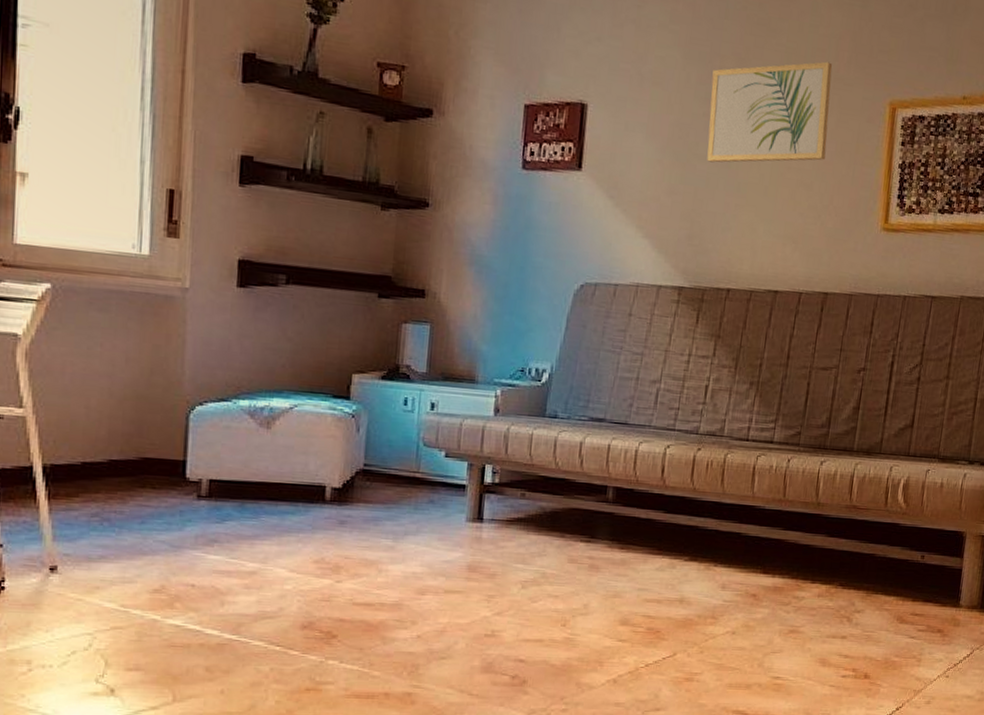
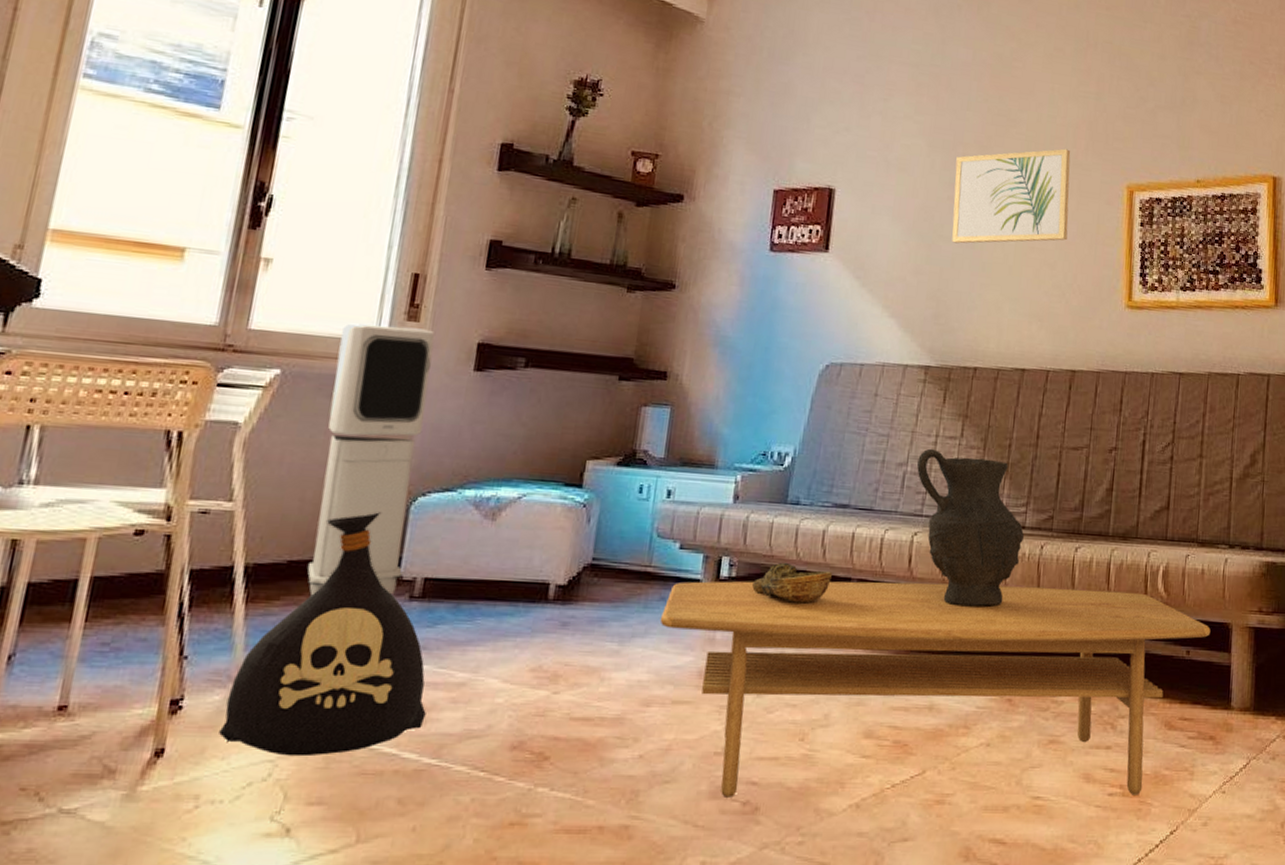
bag: none [41,419,223,631] -> present [219,512,426,757]
air purifier: none [101,239,196,494] -> present [307,323,435,596]
coffee table: none [430,486,946,677] -> present [659,581,1211,798]
decorative bowl: none [515,470,589,508] -> present [752,562,832,604]
decorative vase: none [670,367,772,513] -> present [917,448,1024,607]

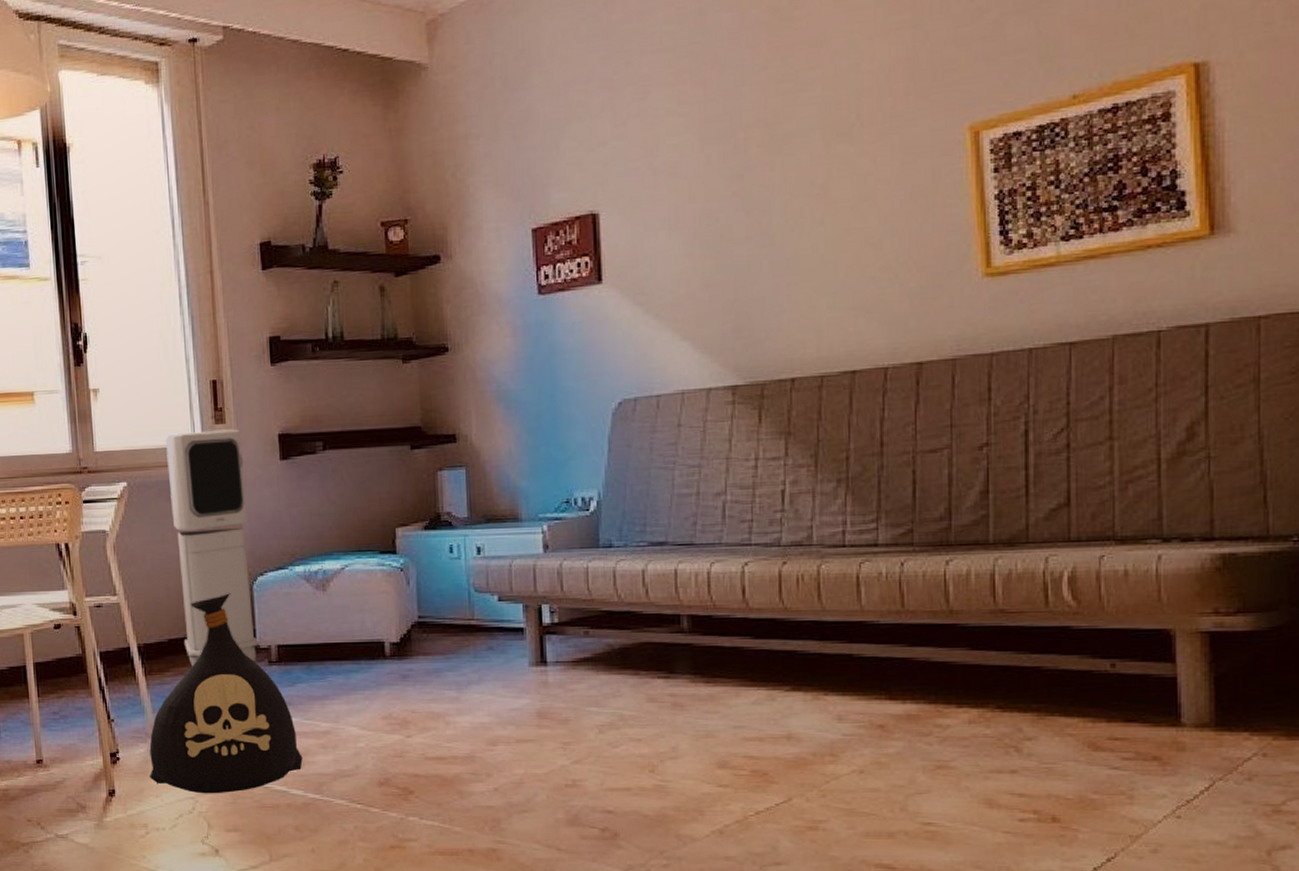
coffee table: present [659,581,1211,798] -> none [491,603,1144,825]
decorative bowl: present [752,562,832,604] -> none [577,604,659,643]
decorative vase: present [917,448,1024,607] -> none [738,473,877,634]
wall art: present [952,148,1071,244] -> none [737,100,893,244]

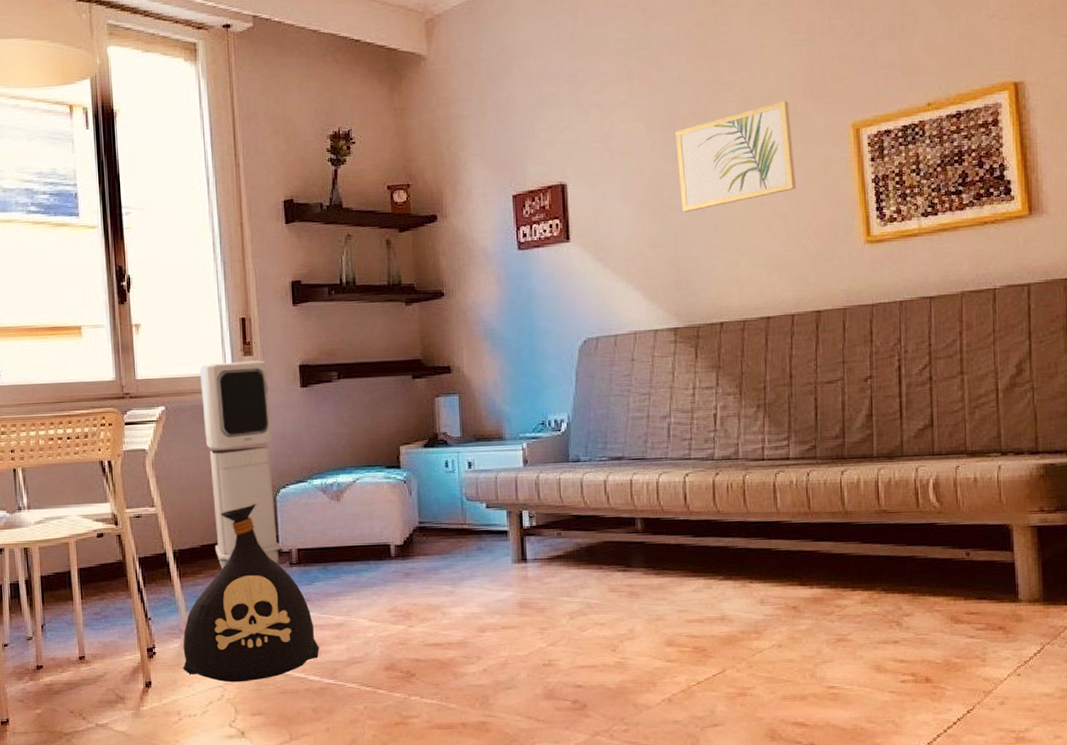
wall art: none [737,100,893,244] -> present [675,101,796,212]

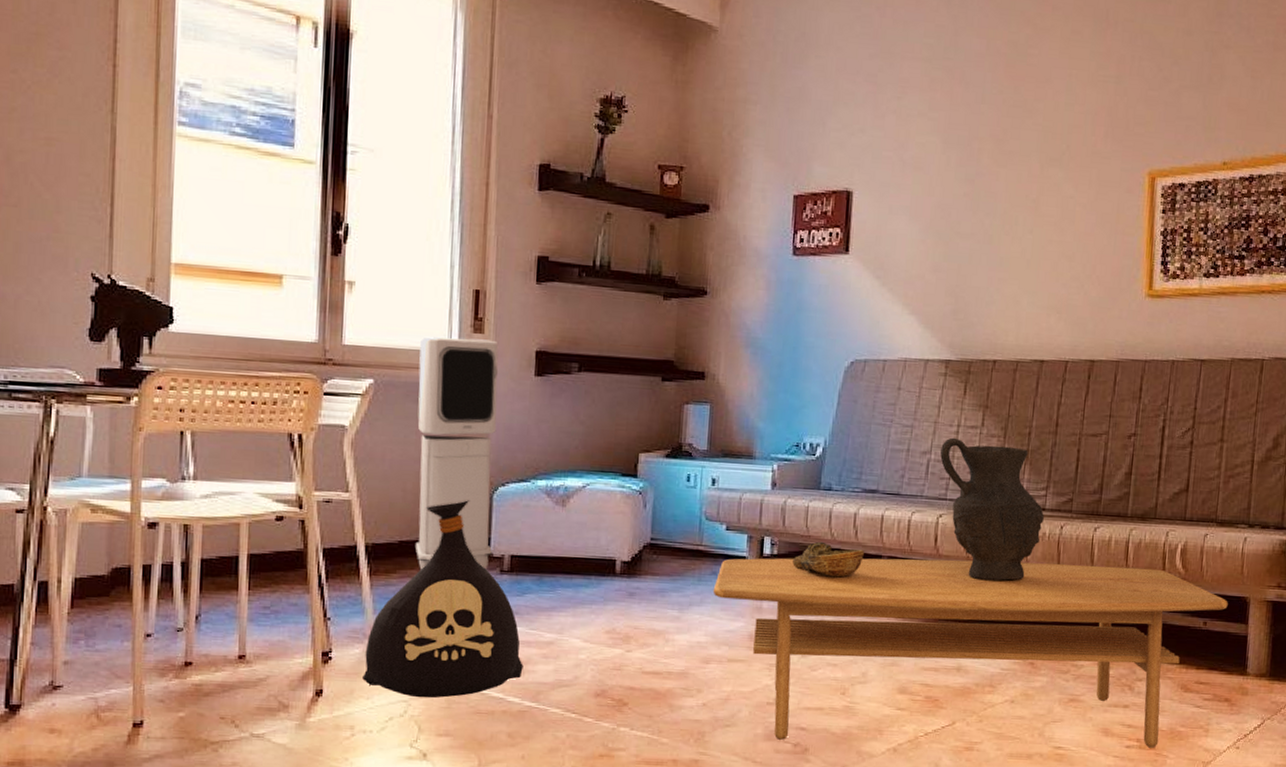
coffee table: none [480,505,990,698] -> present [713,558,1228,748]
decorative bowl: none [551,510,618,542] -> present [793,541,864,578]
wall art: present [675,101,796,212] -> none [969,137,1090,240]
decorative vase: none [680,400,789,532] -> present [940,437,1044,581]

